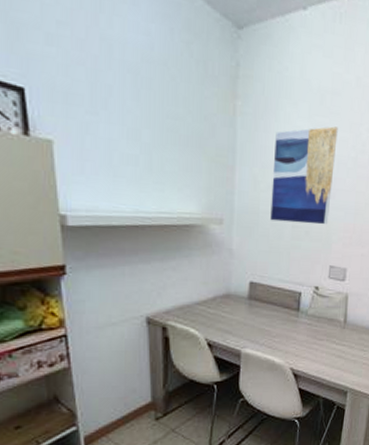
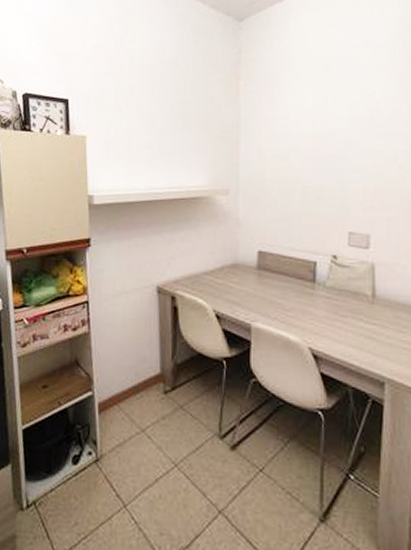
wall art: present [270,126,338,225] -> none [277,90,347,189]

